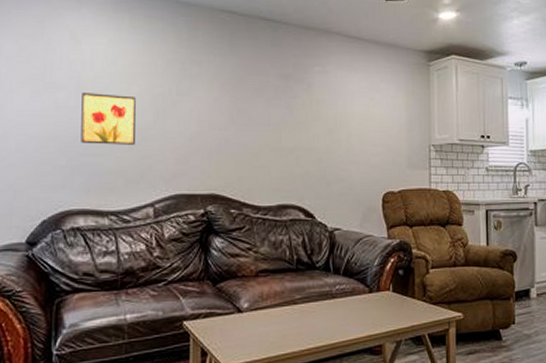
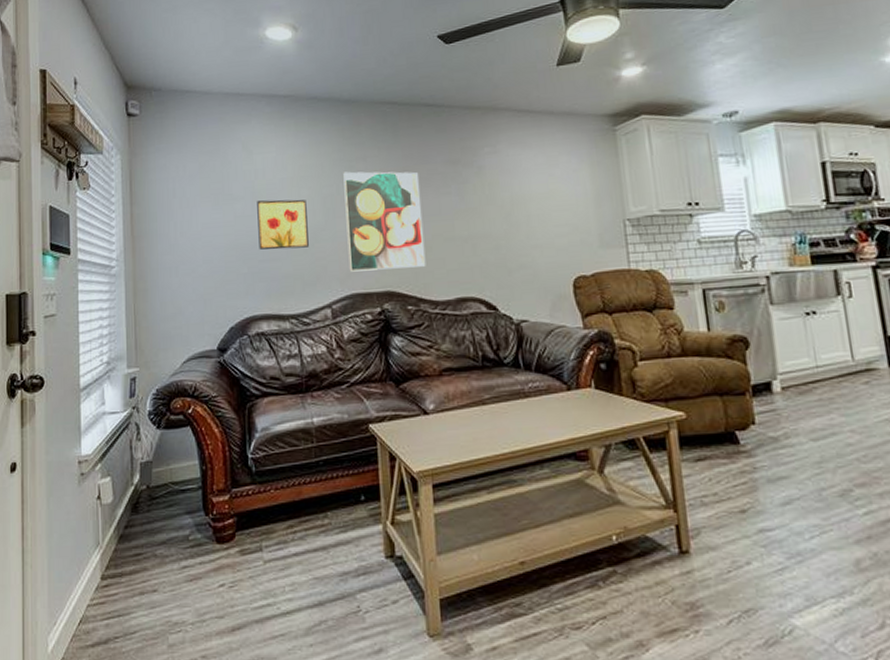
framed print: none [175,73,252,173] -> present [343,171,426,272]

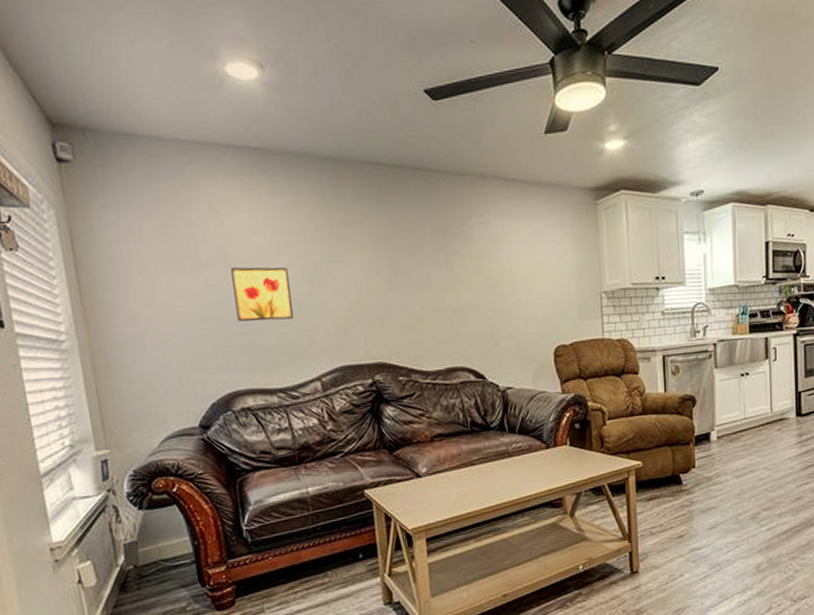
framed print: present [343,171,426,272] -> none [327,238,417,344]

